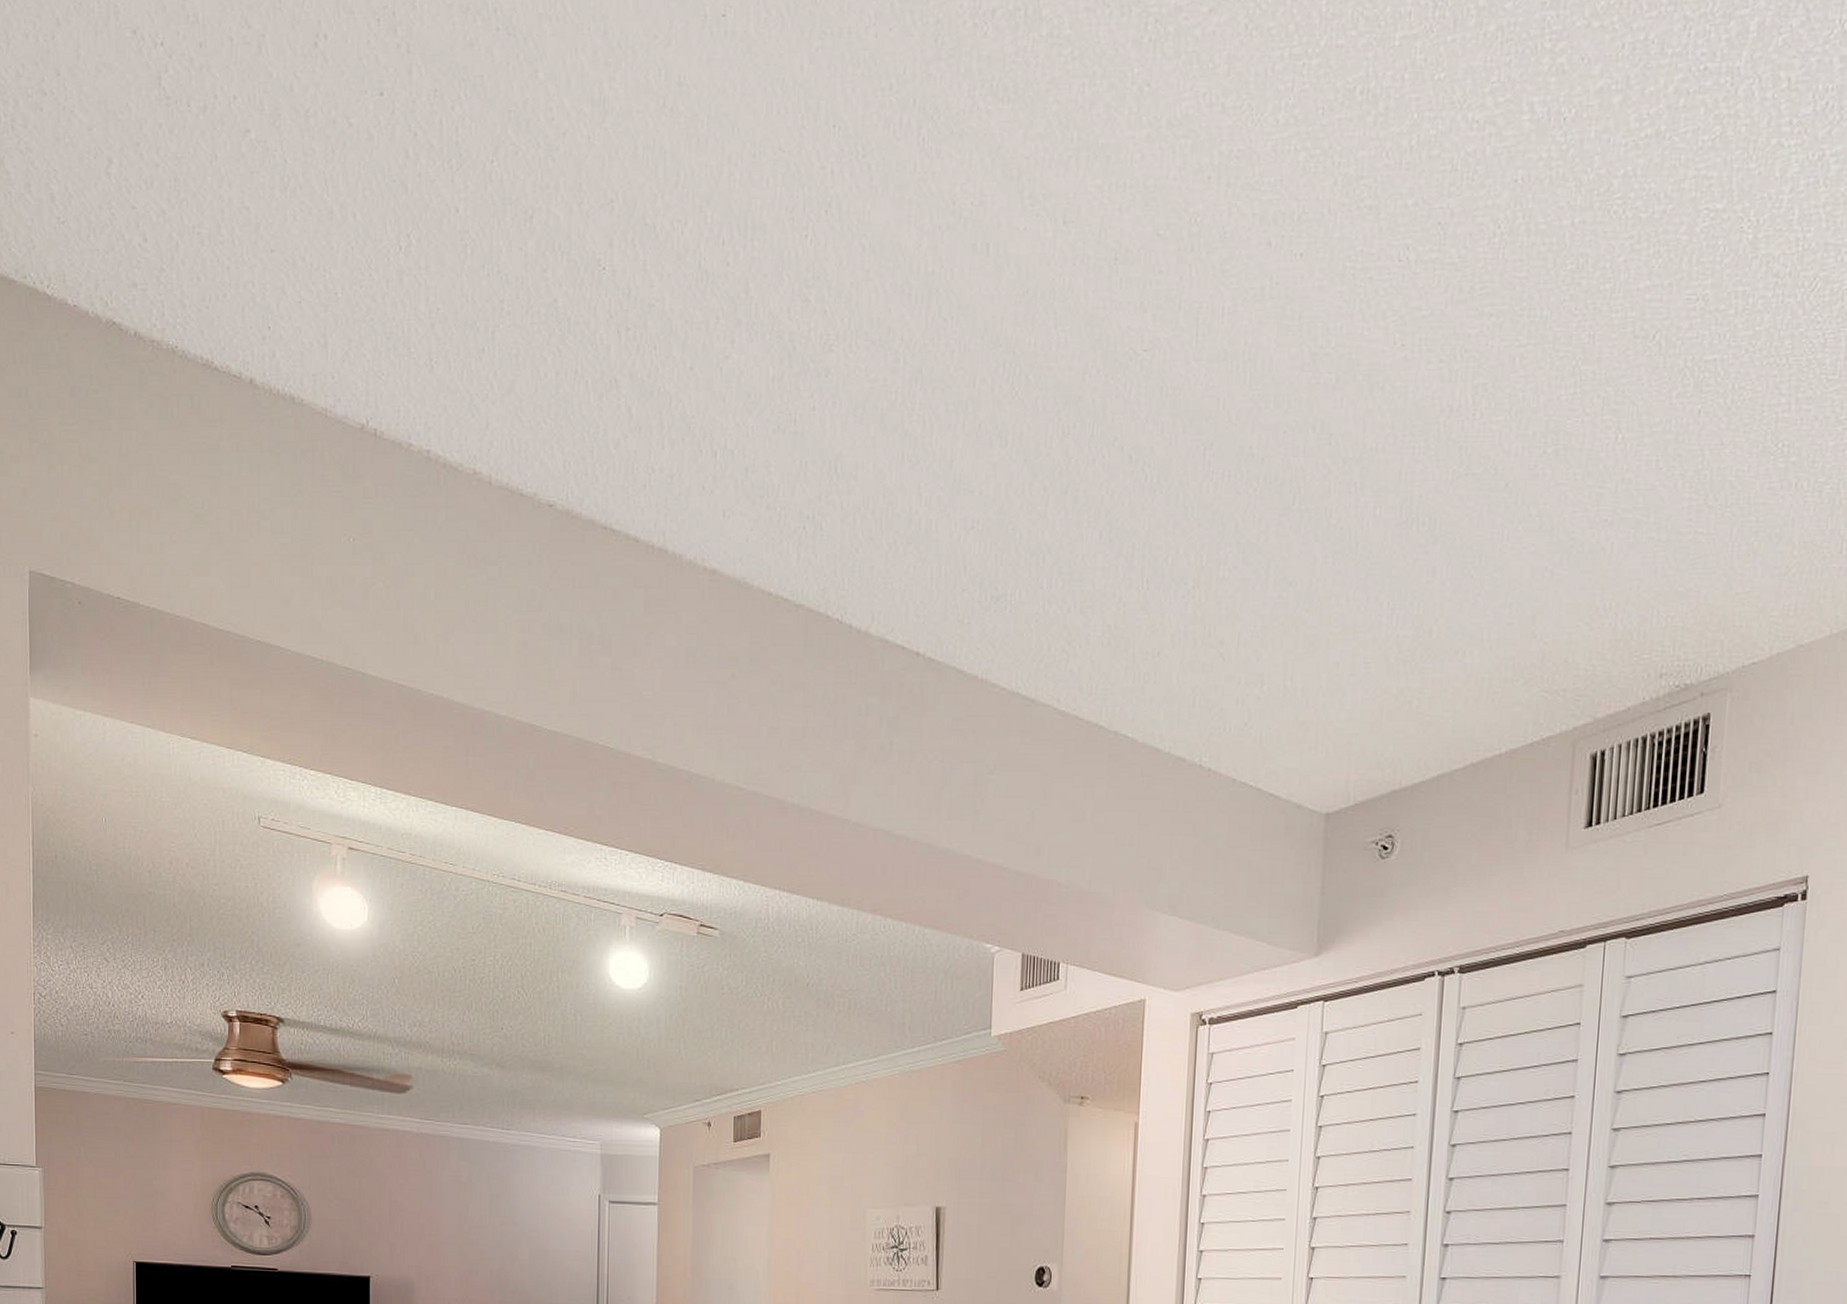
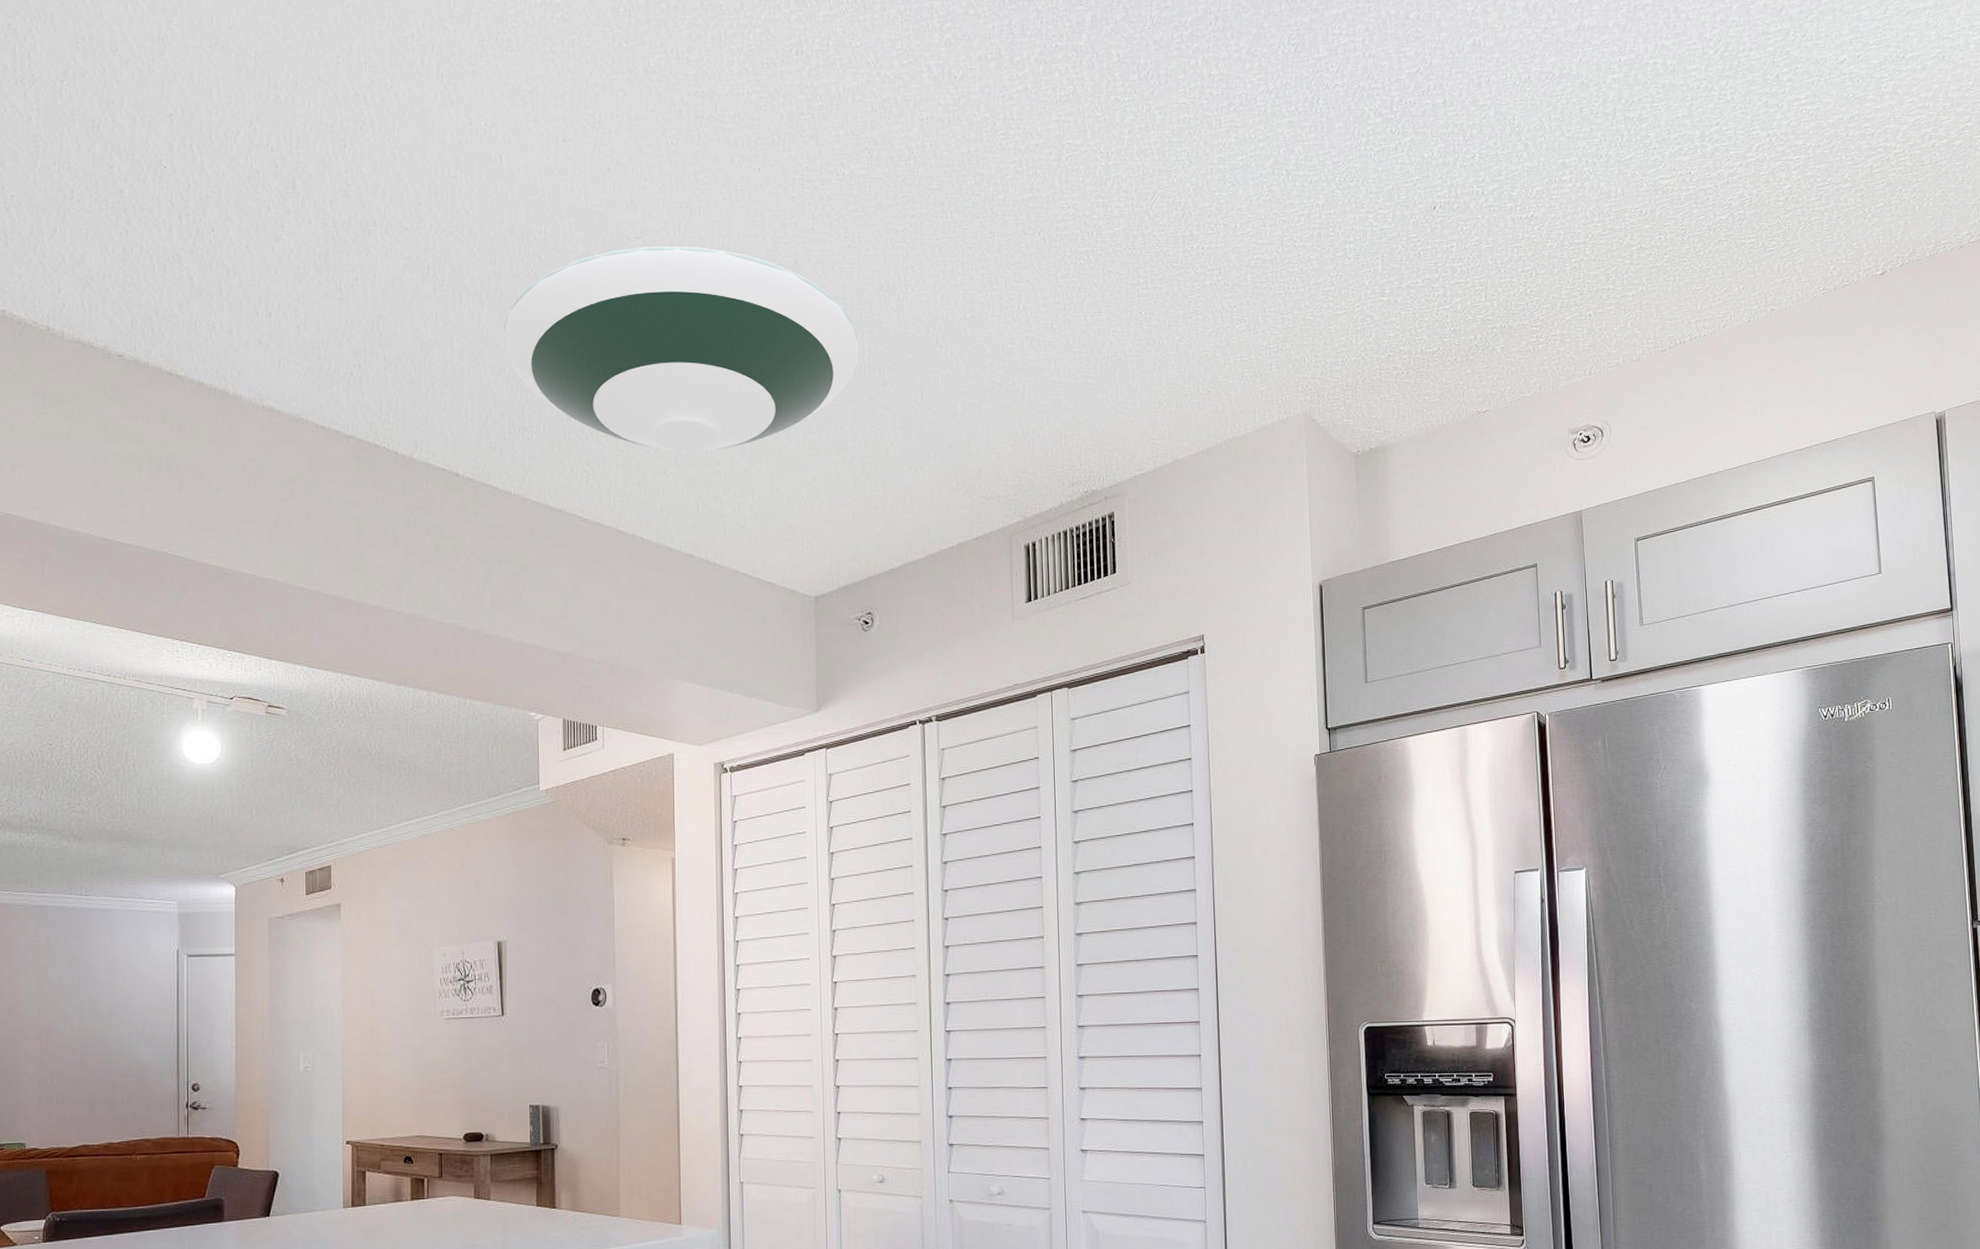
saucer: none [978,360,1408,628] -> present [503,246,860,452]

